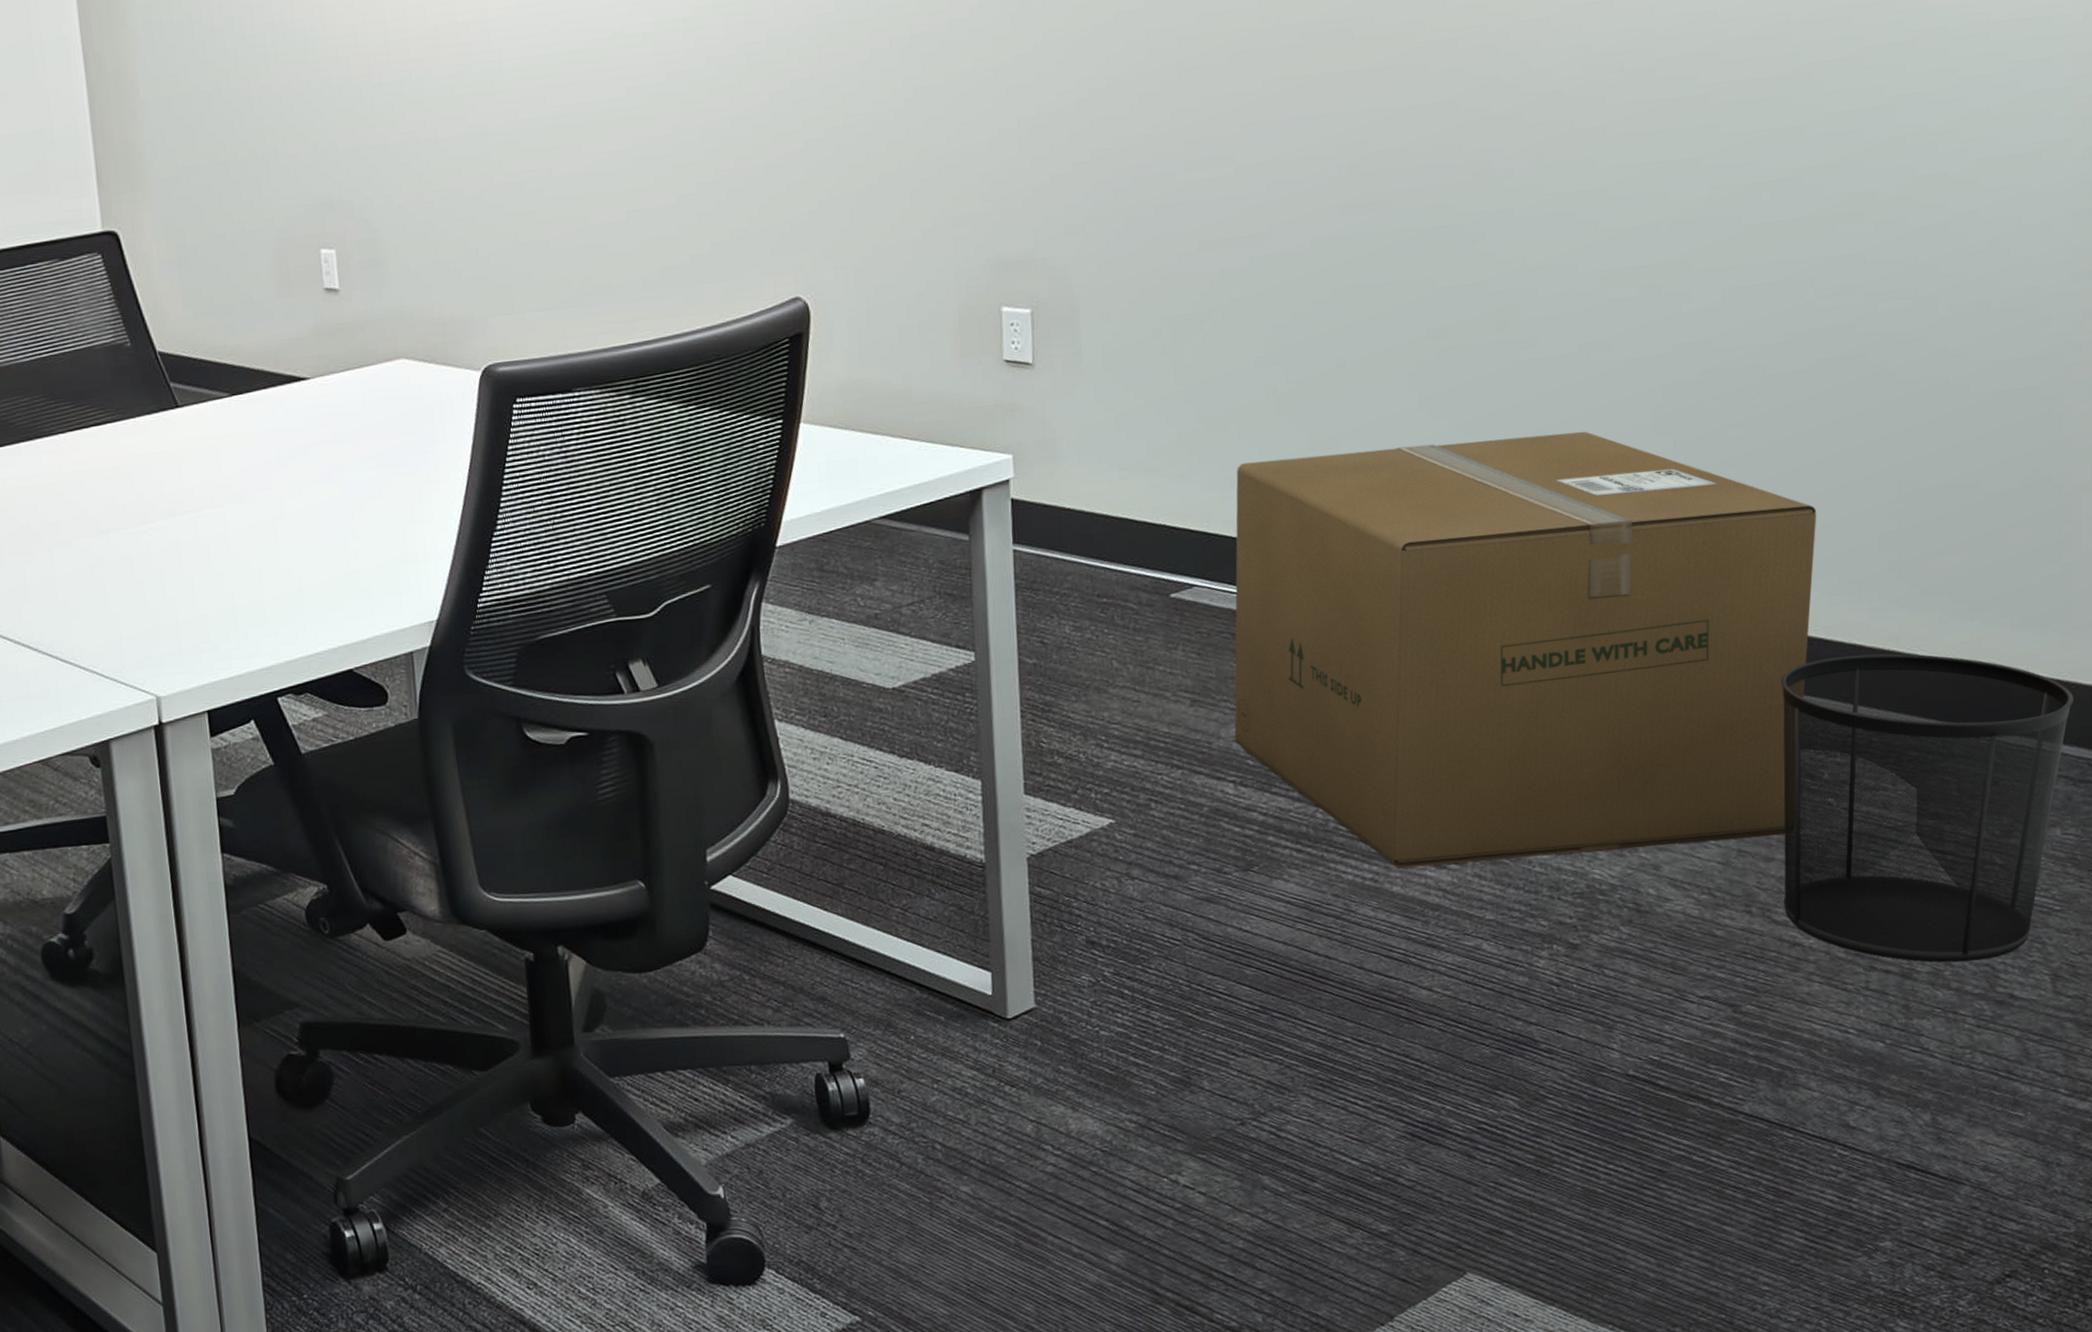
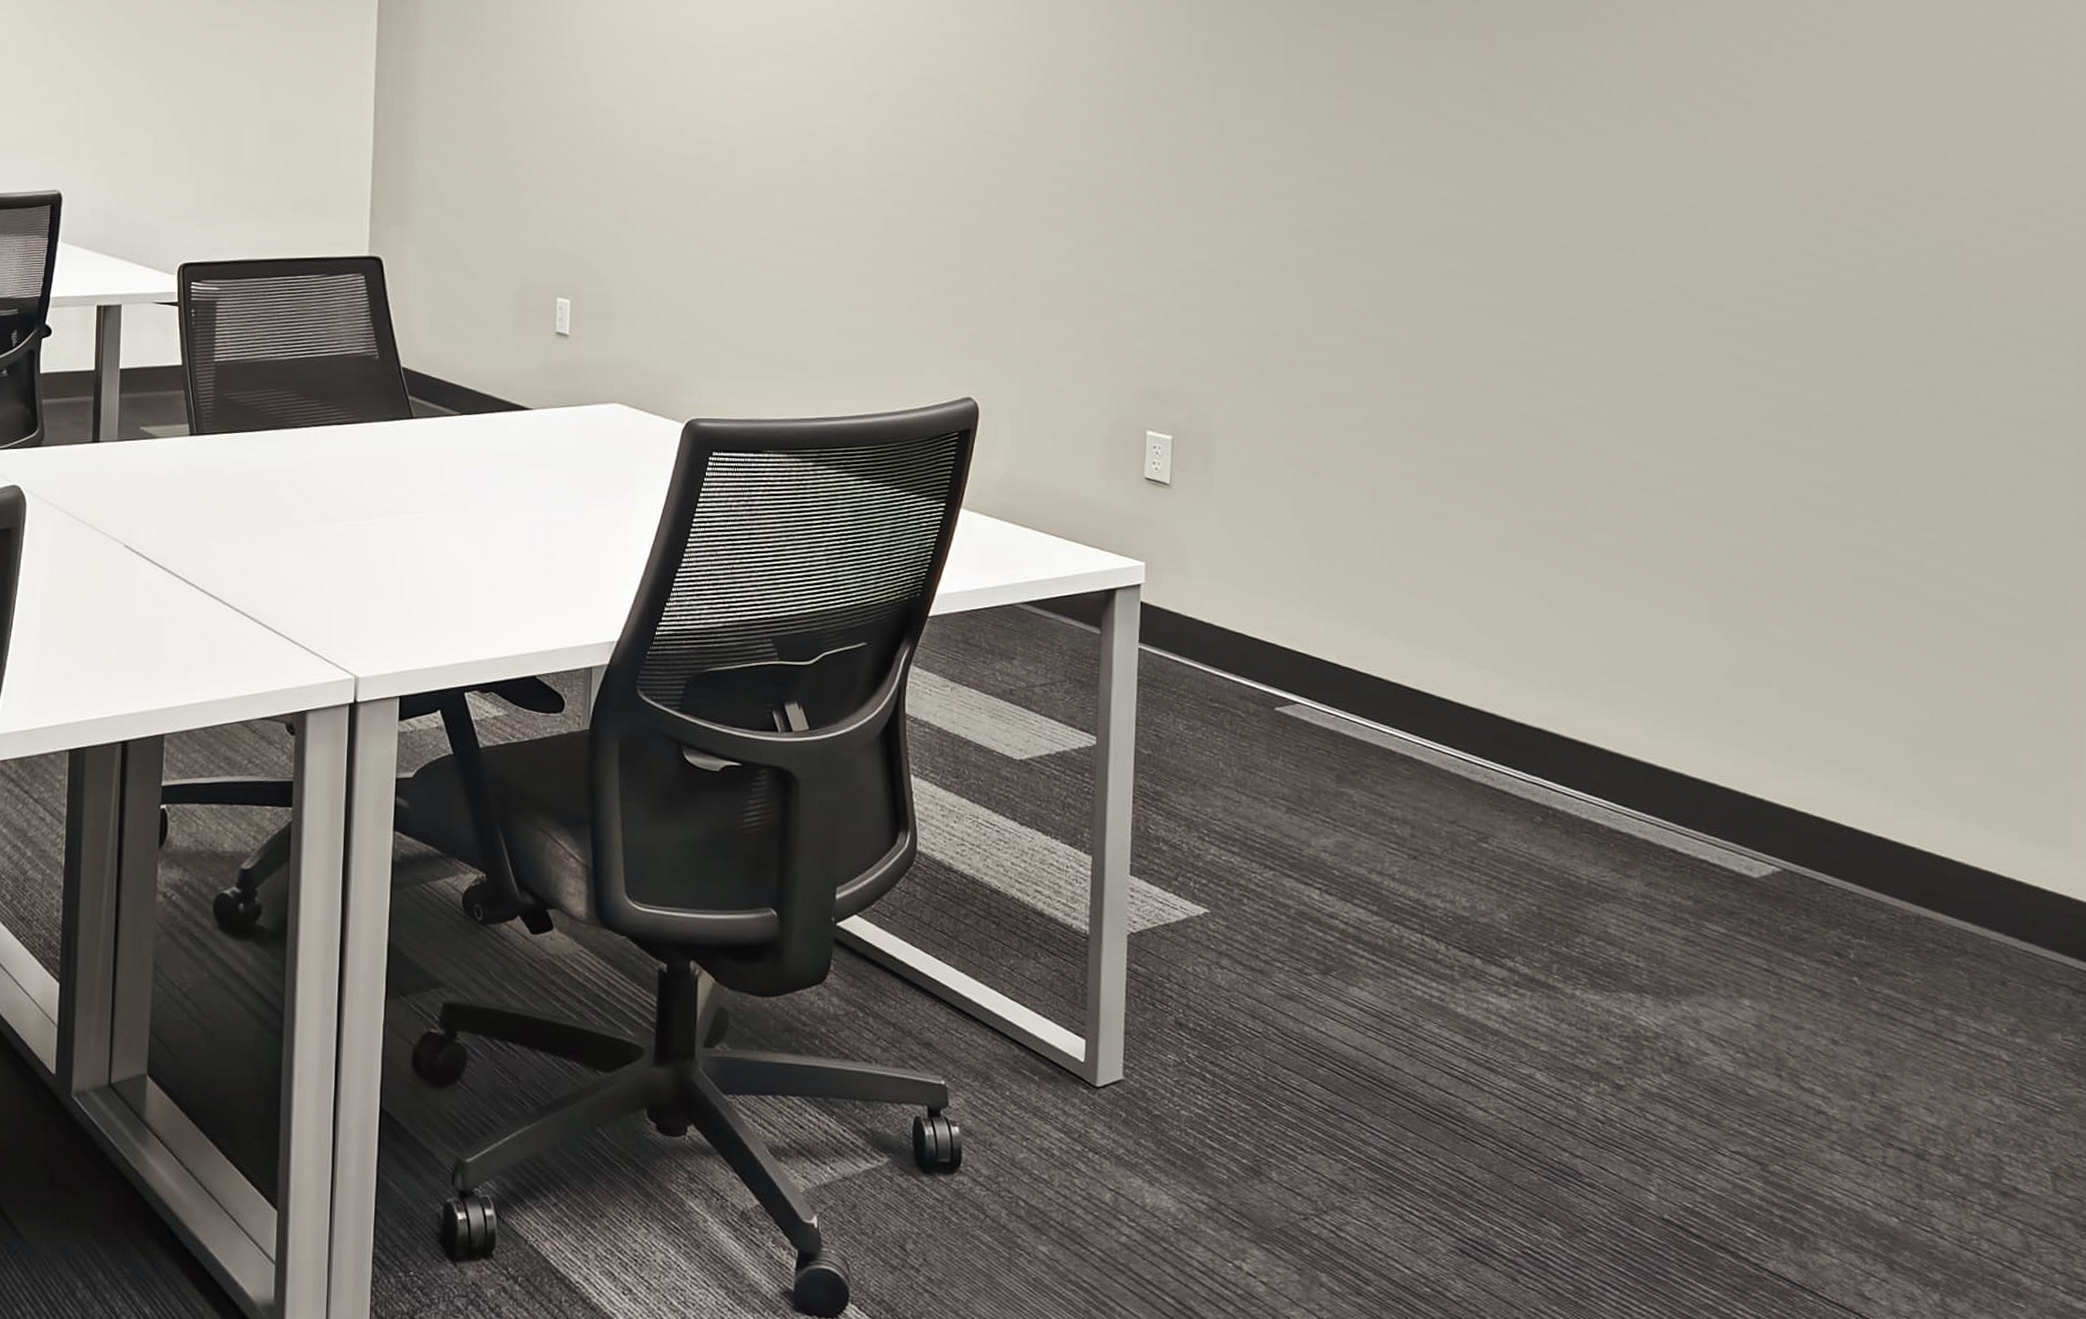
box: present [1234,431,1817,868] -> none [1323,598,1850,1006]
waste bin: present [1780,653,2074,963] -> none [1811,846,2074,1150]

